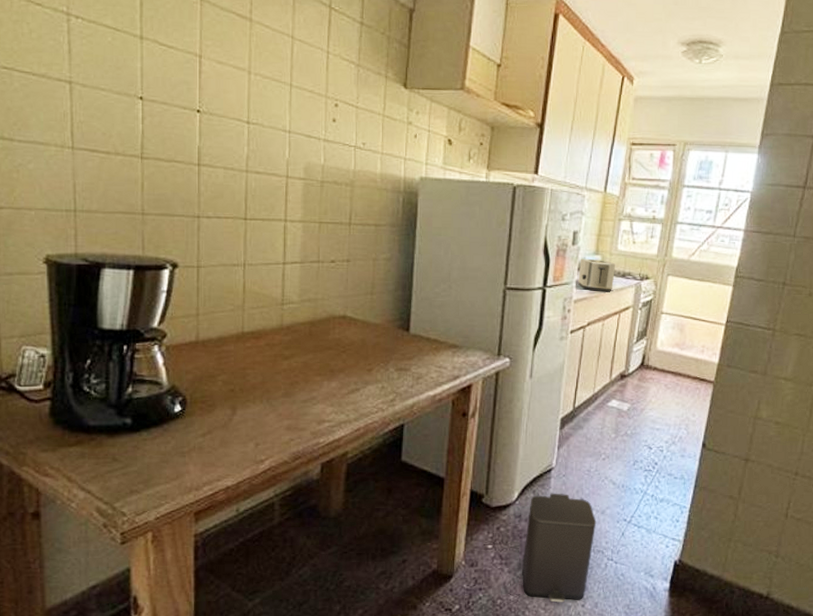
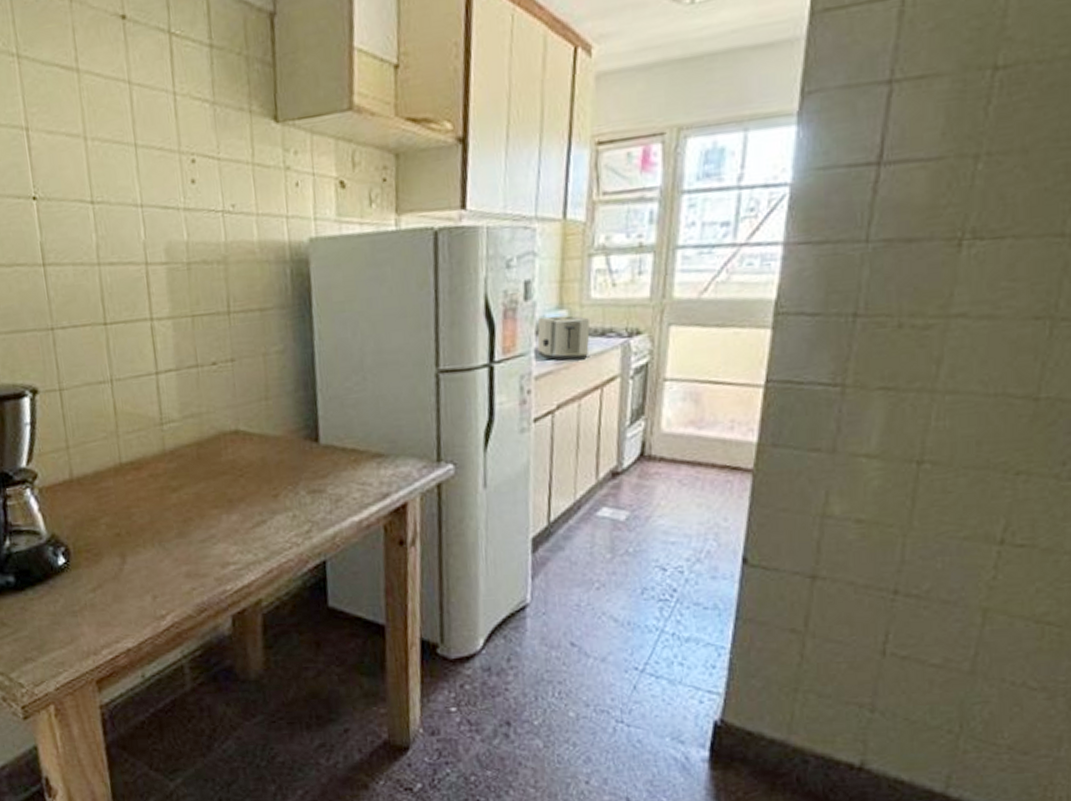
pedal bin: present [522,493,597,603] -> none [498,637,596,779]

